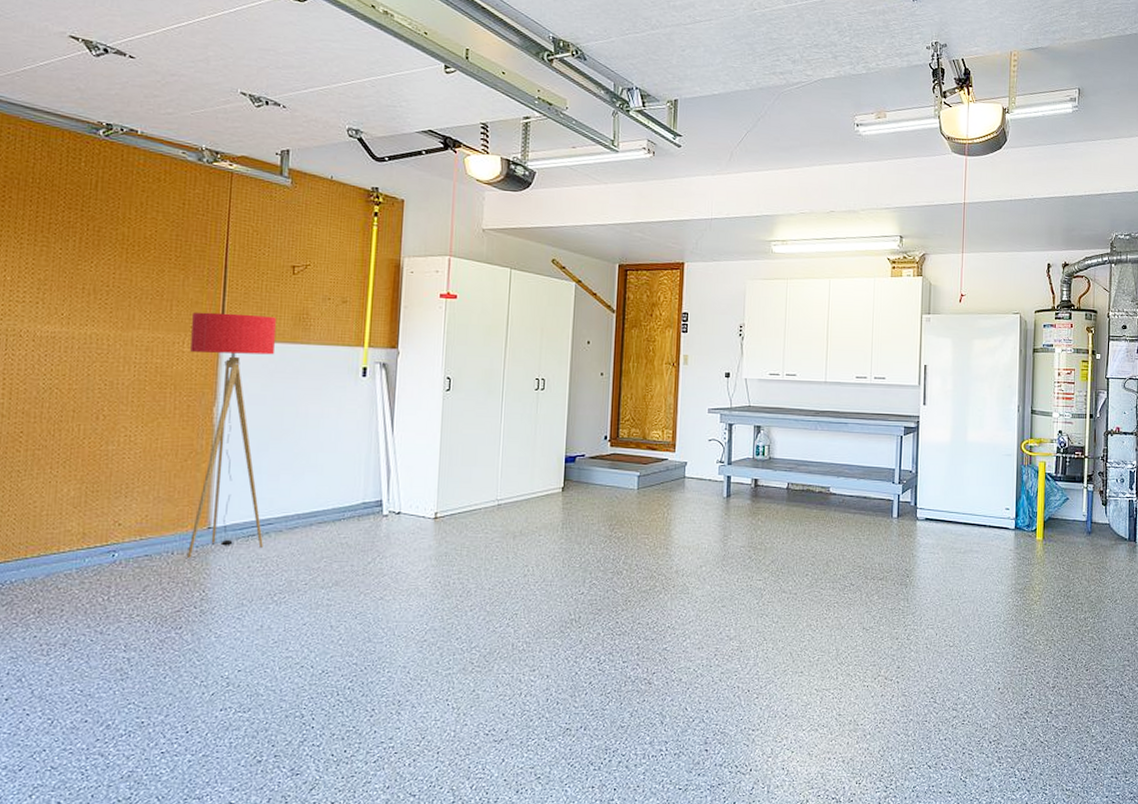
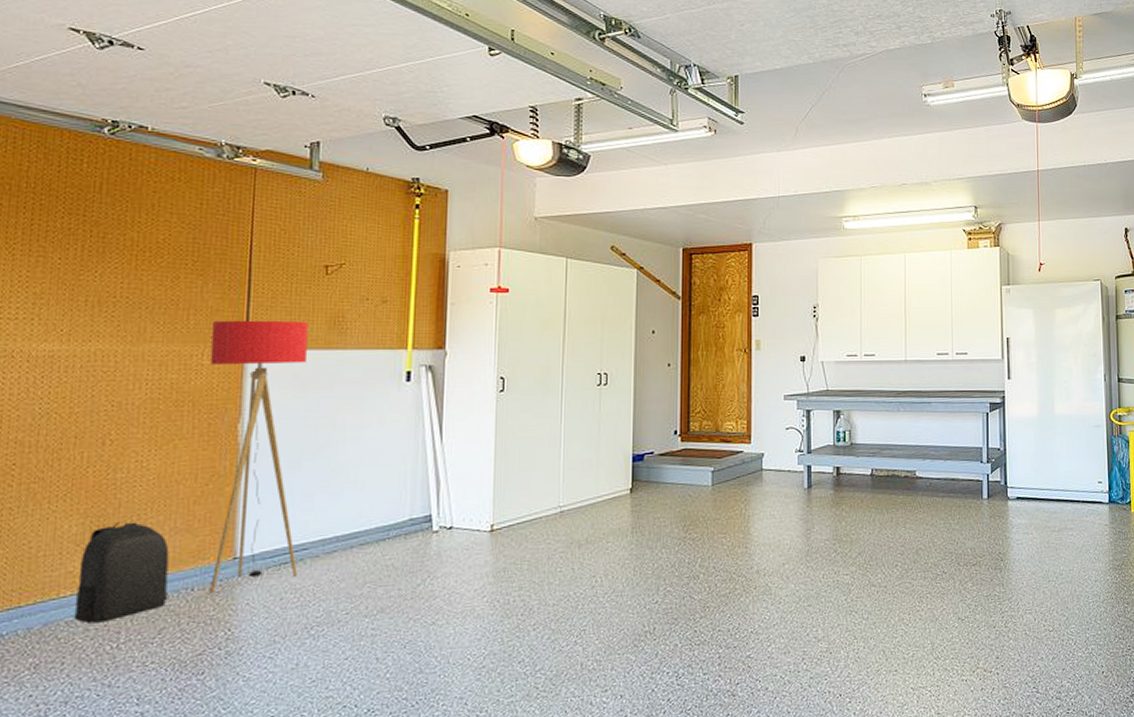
backpack: none [71,488,153,577] -> present [73,521,169,623]

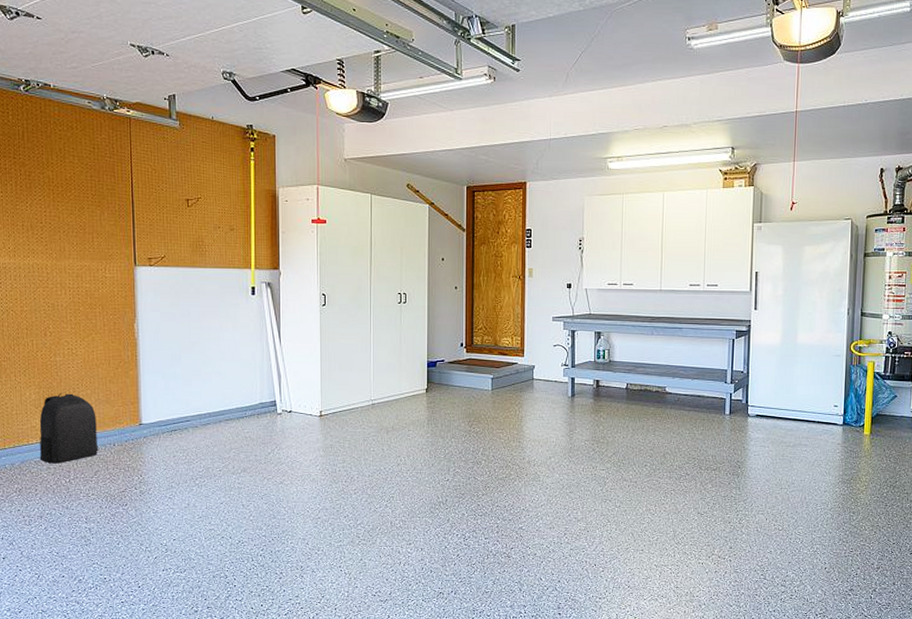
floor lamp: present [210,320,308,593] -> none [110,242,184,449]

